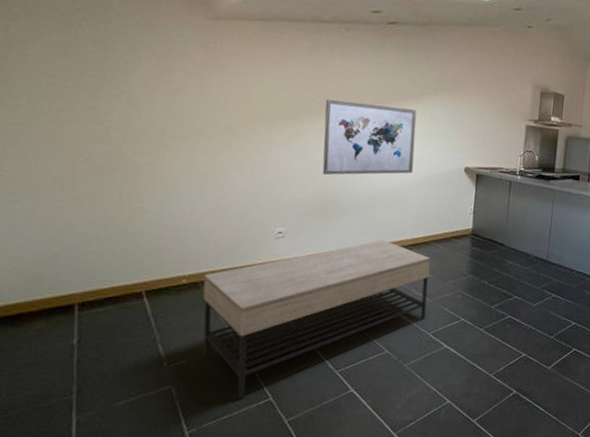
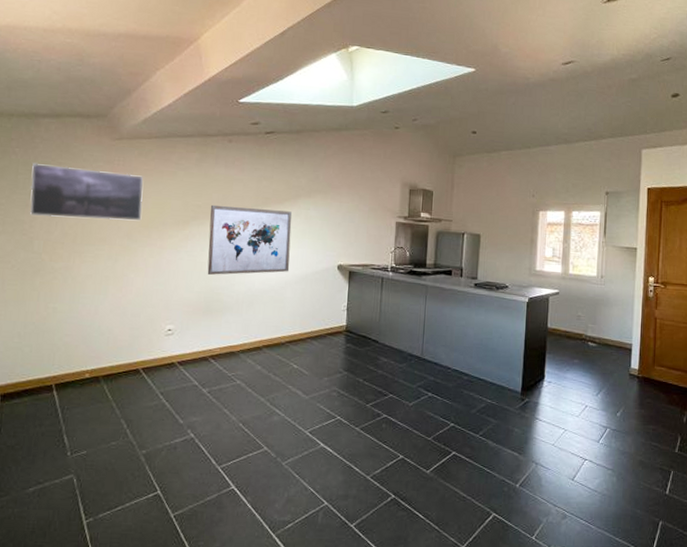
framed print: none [103,40,246,114] -> present [29,162,143,221]
coffee table: present [203,240,431,400] -> none [101,337,307,492]

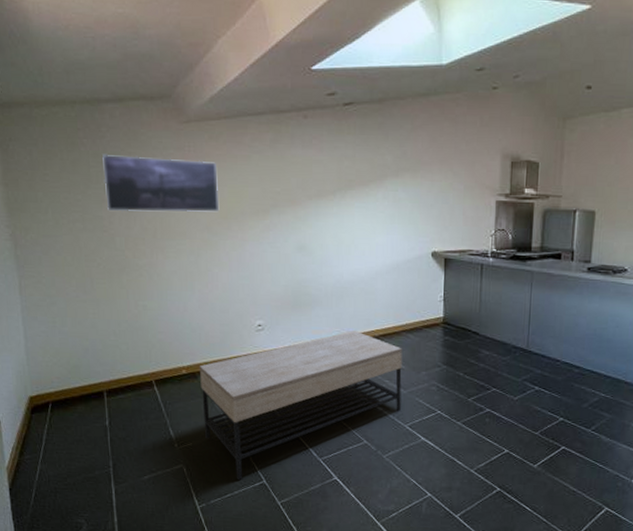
coffee table: none [101,337,307,492] -> present [199,331,402,481]
wall art: present [207,204,292,275] -> none [290,190,379,267]

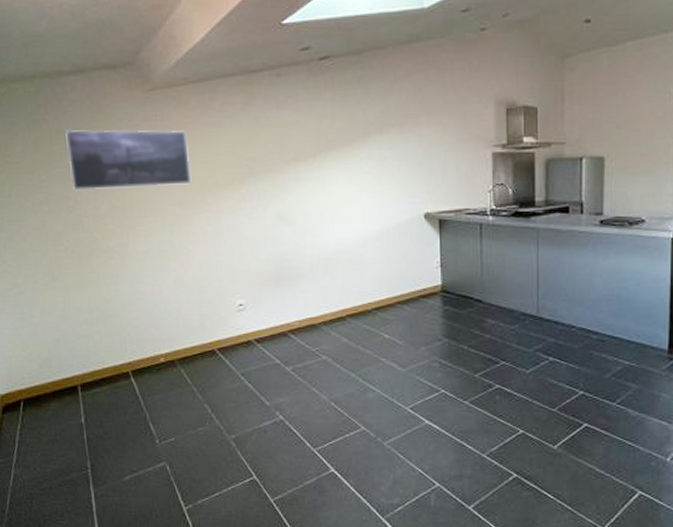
coffee table: present [199,331,402,481] -> none [178,306,400,478]

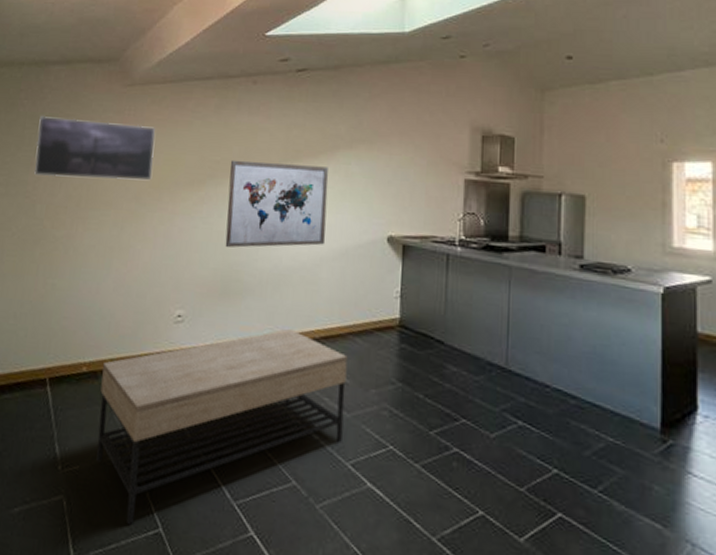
coffee table: none [178,306,400,478] -> present [96,329,348,526]
wall art: none [266,154,367,239] -> present [225,159,329,248]

